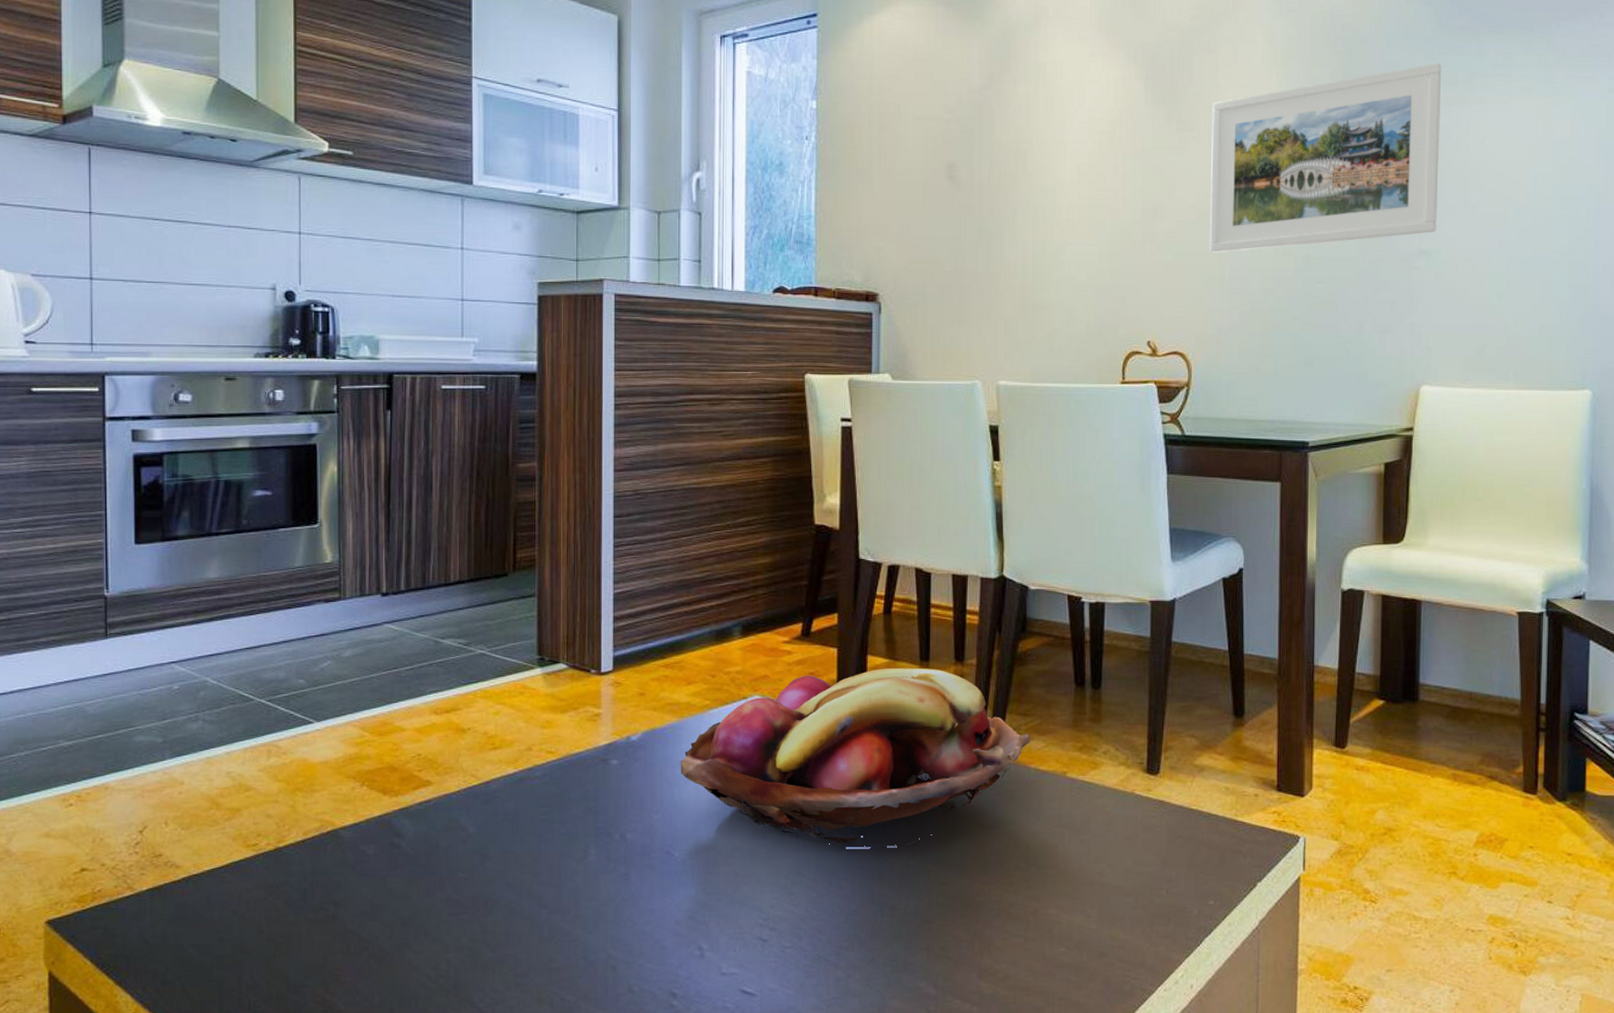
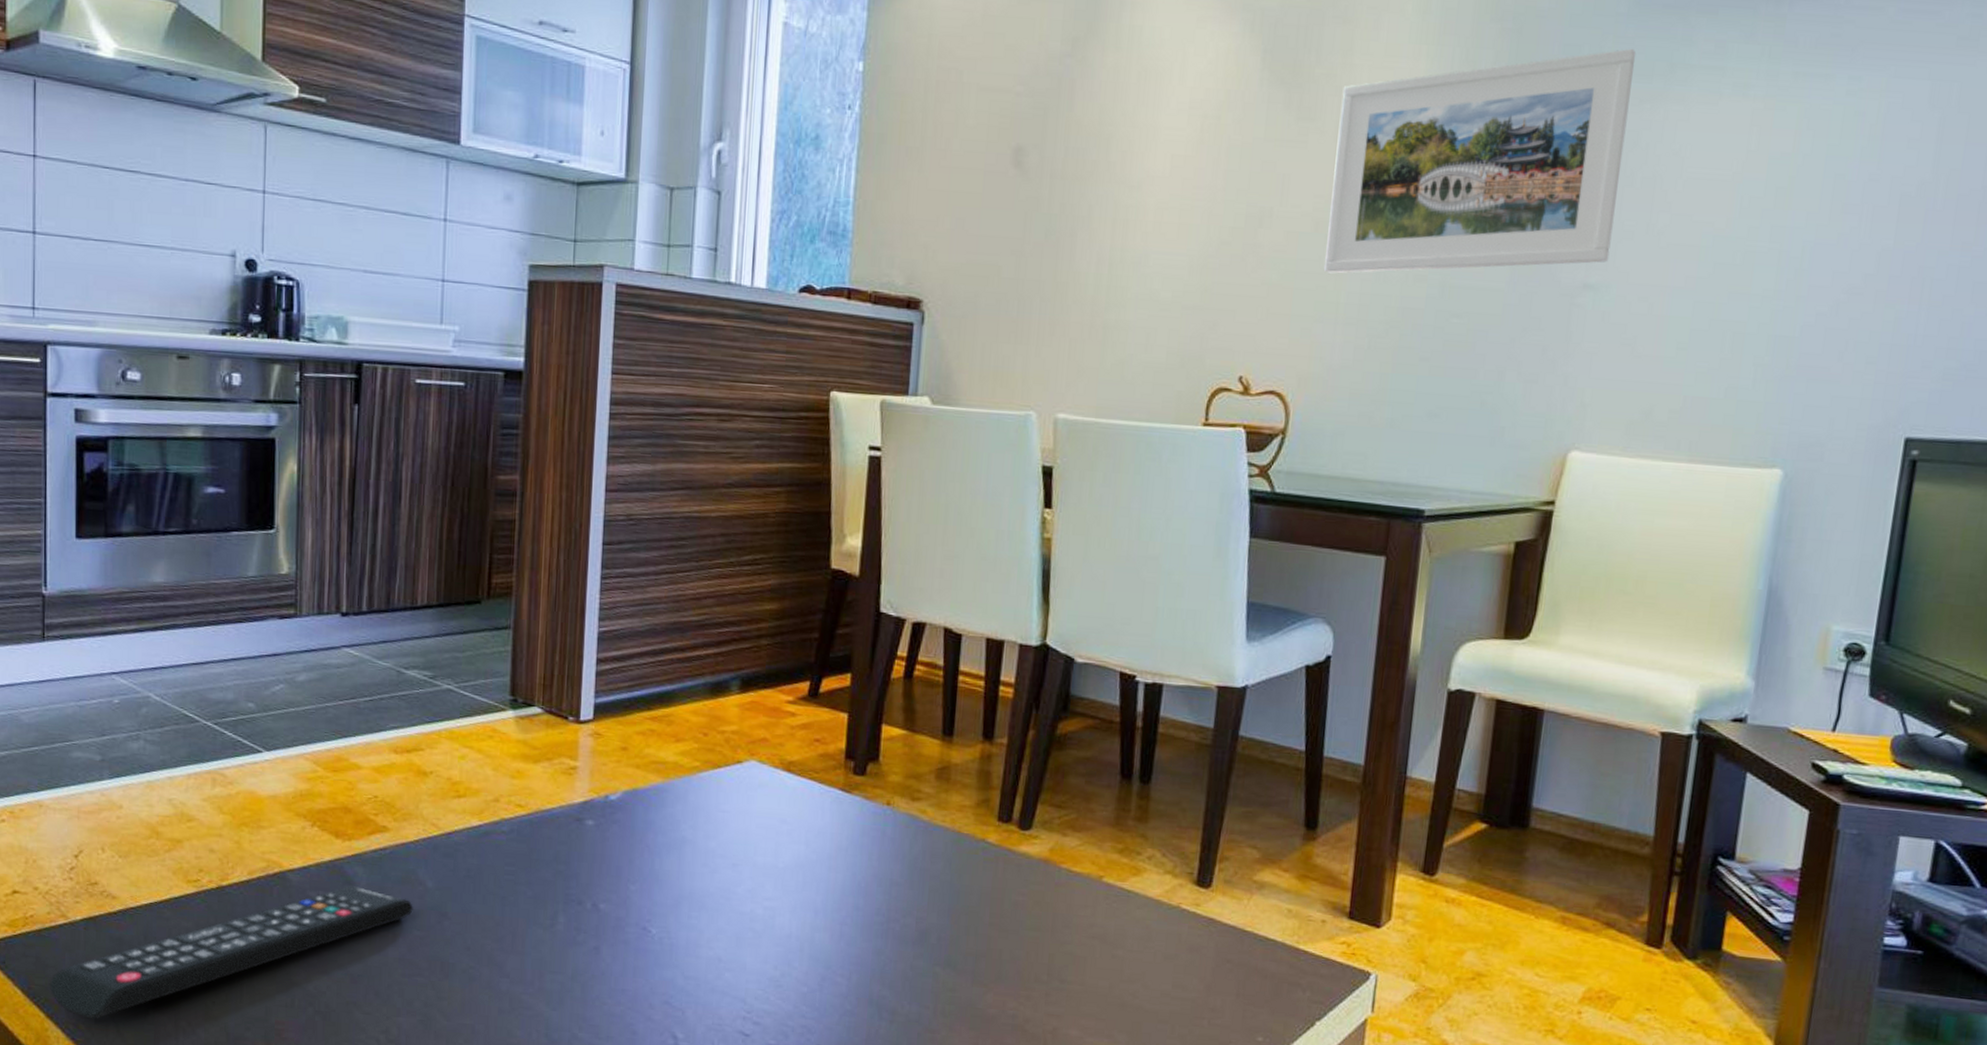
remote control: none [117,836,457,982] -> present [49,885,413,1019]
fruit basket: present [680,667,1031,848] -> none [662,740,1064,945]

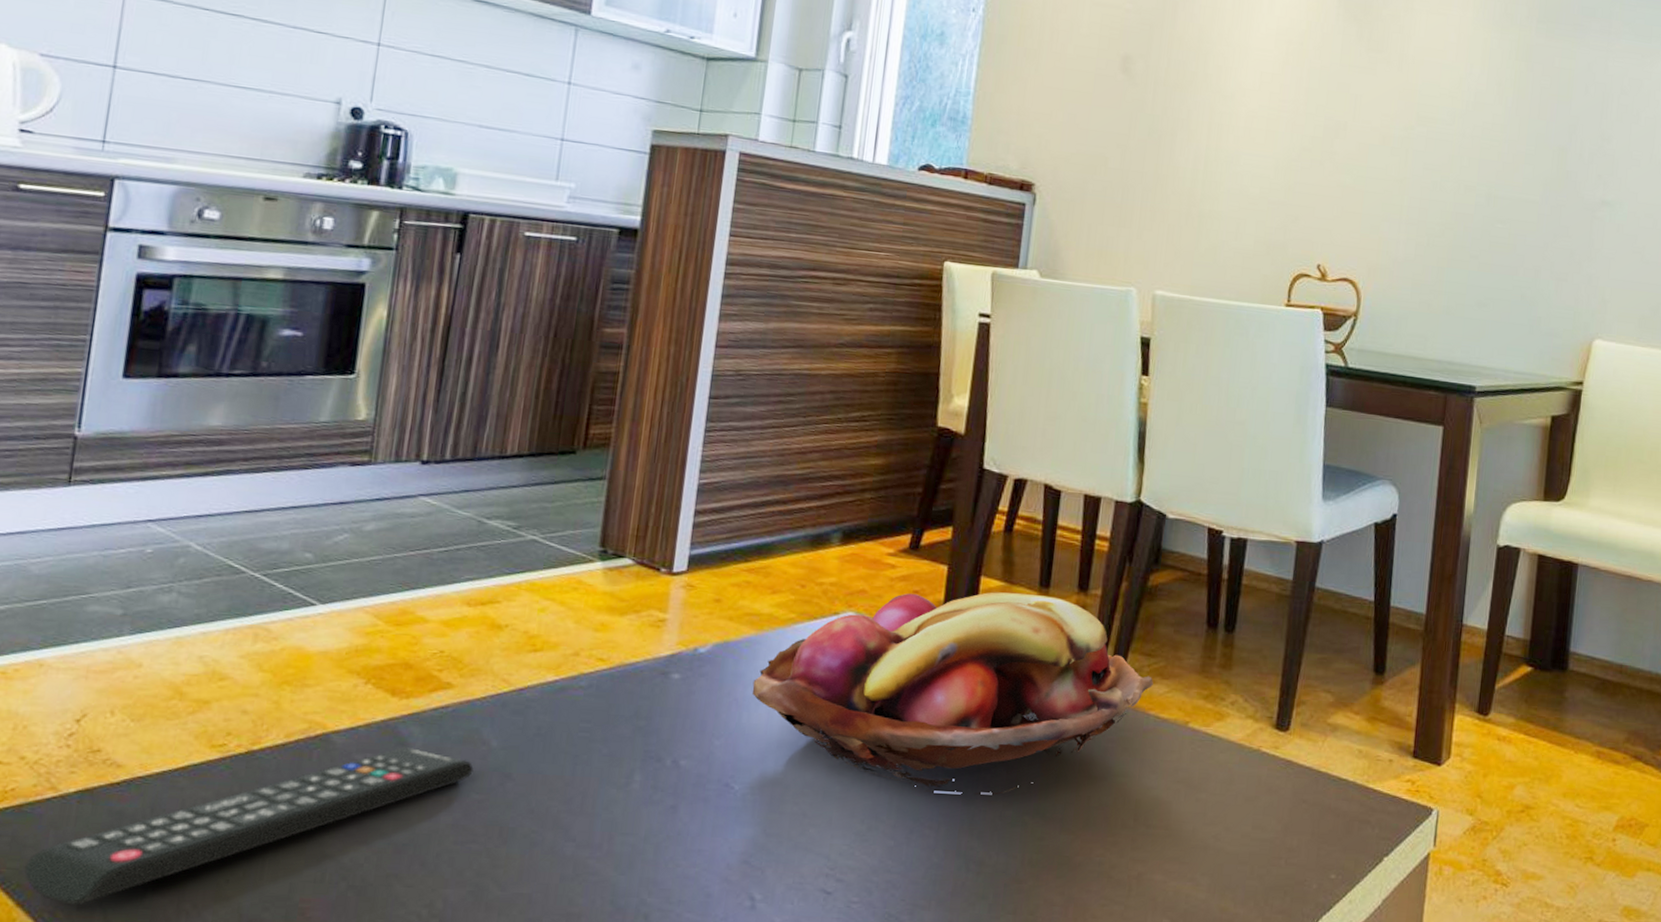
fruit basket: none [662,740,1064,945] -> present [752,592,1153,795]
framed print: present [1323,48,1637,274] -> none [1389,14,1638,184]

